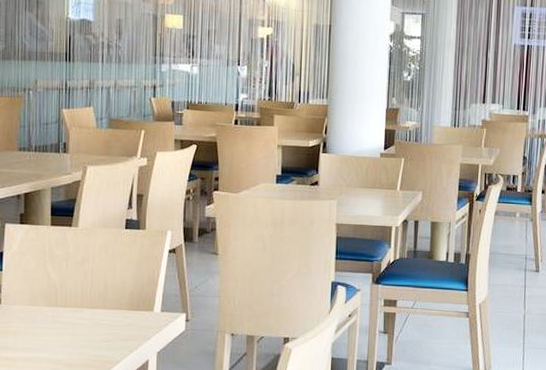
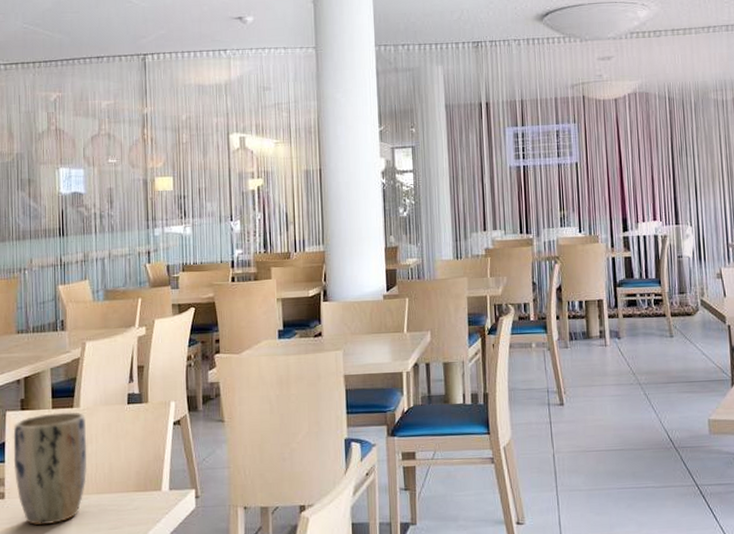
plant pot: none [10,229,84,332] -> present [13,412,88,525]

